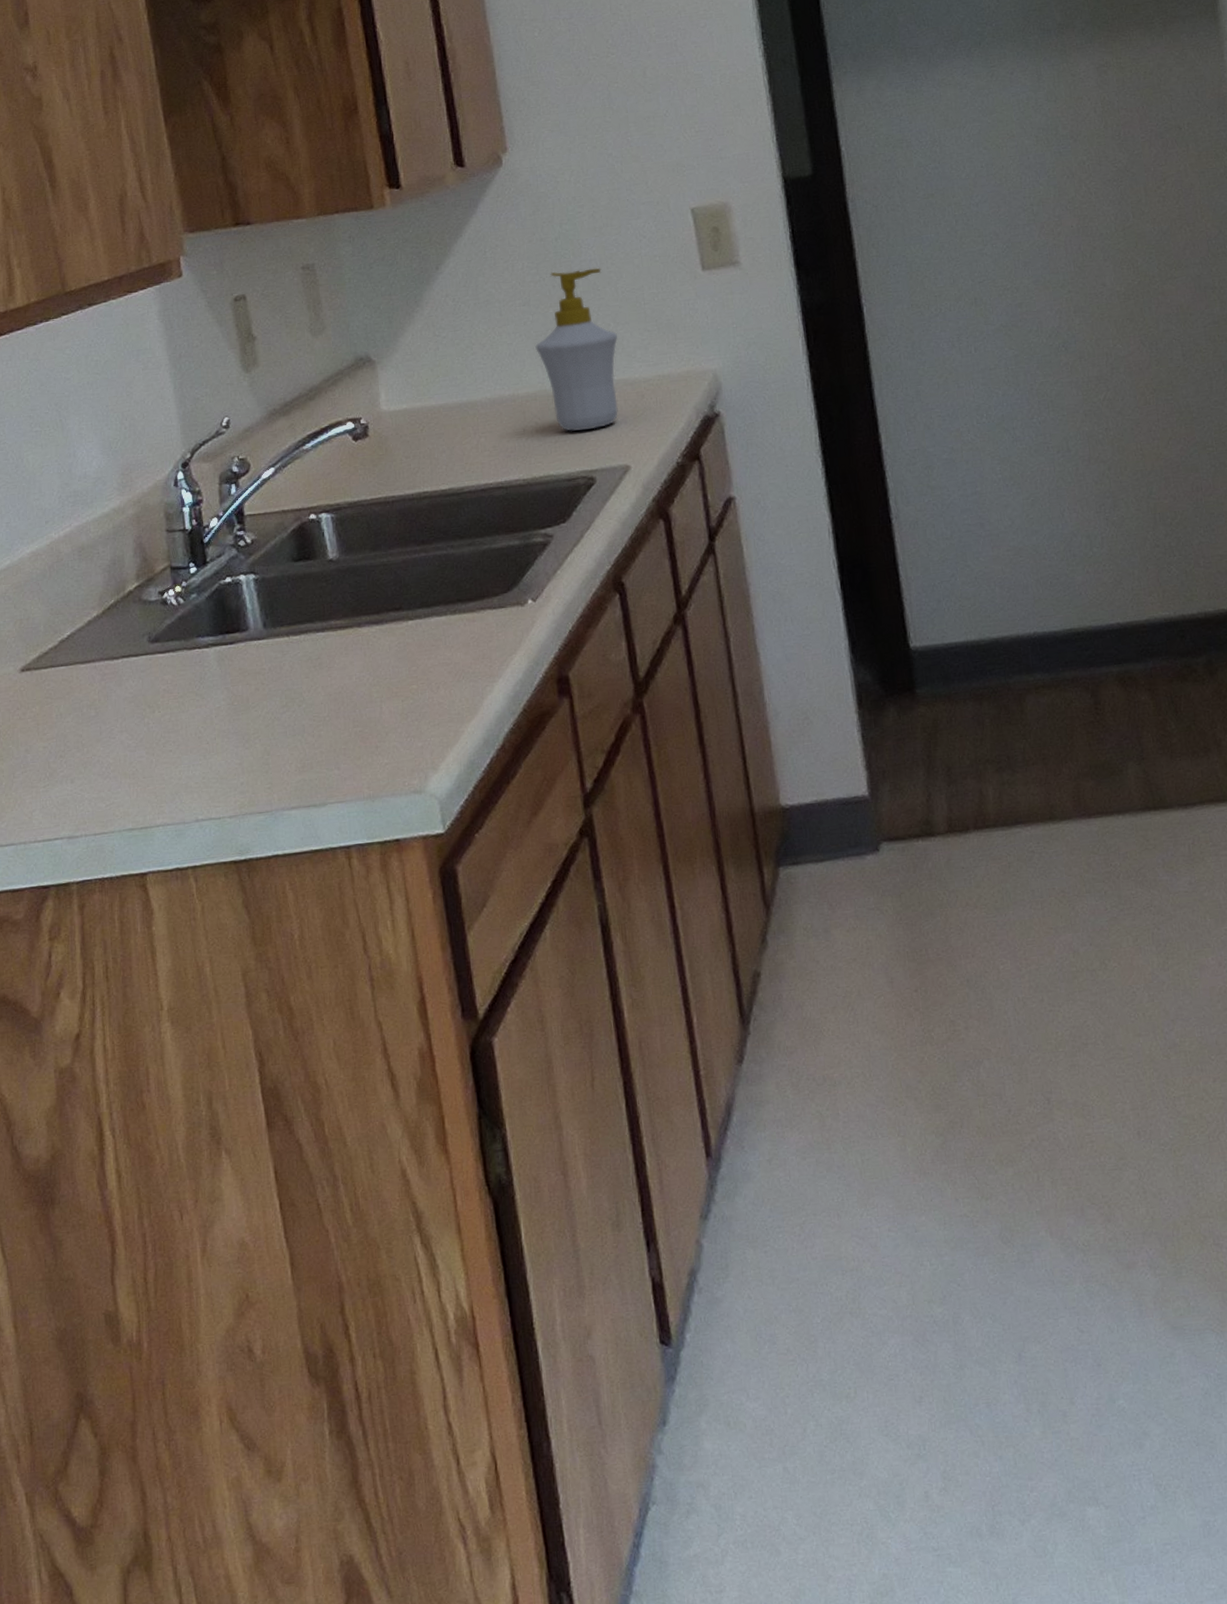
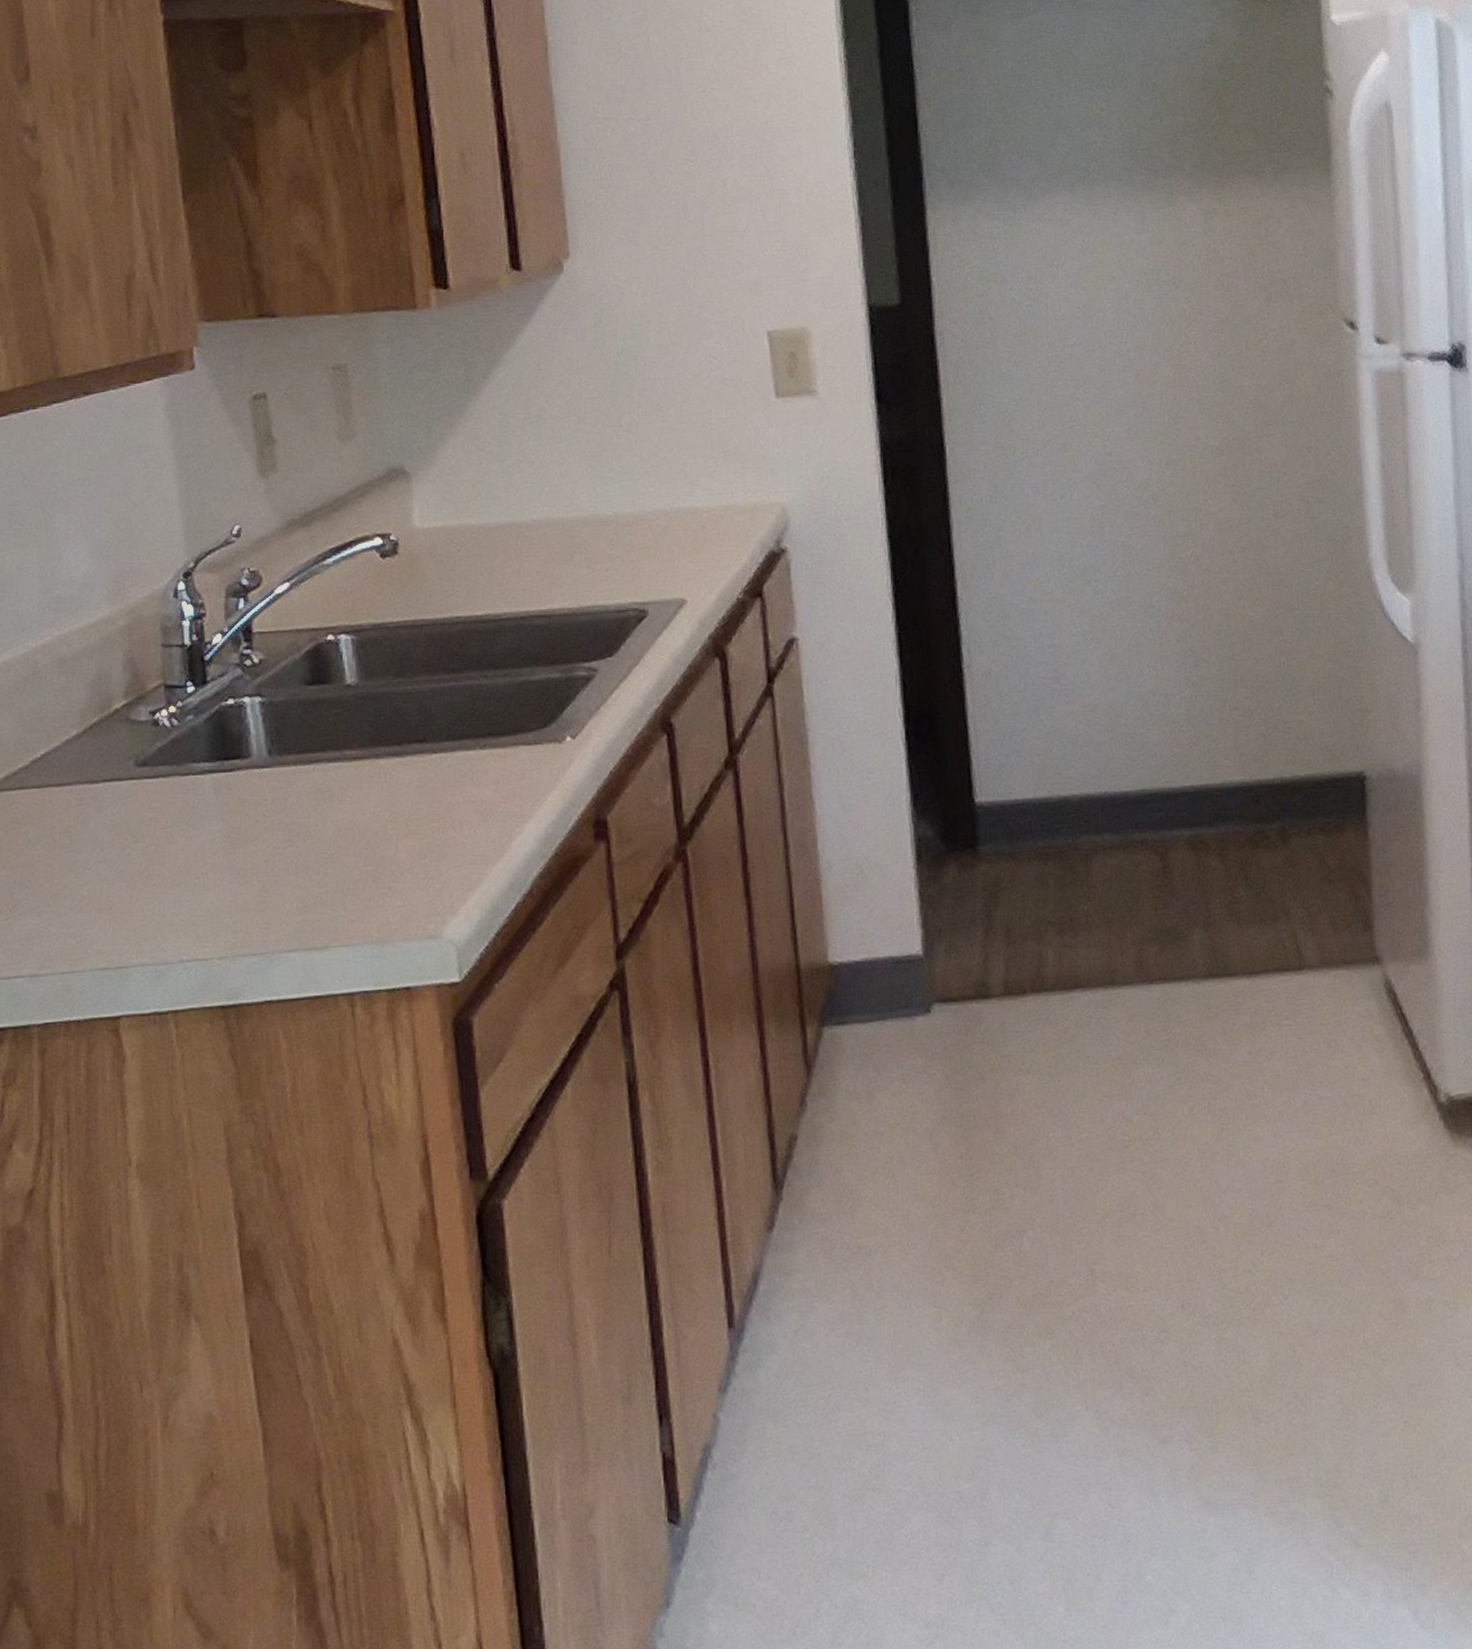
soap bottle: present [535,267,618,432] -> none [589,387,680,560]

